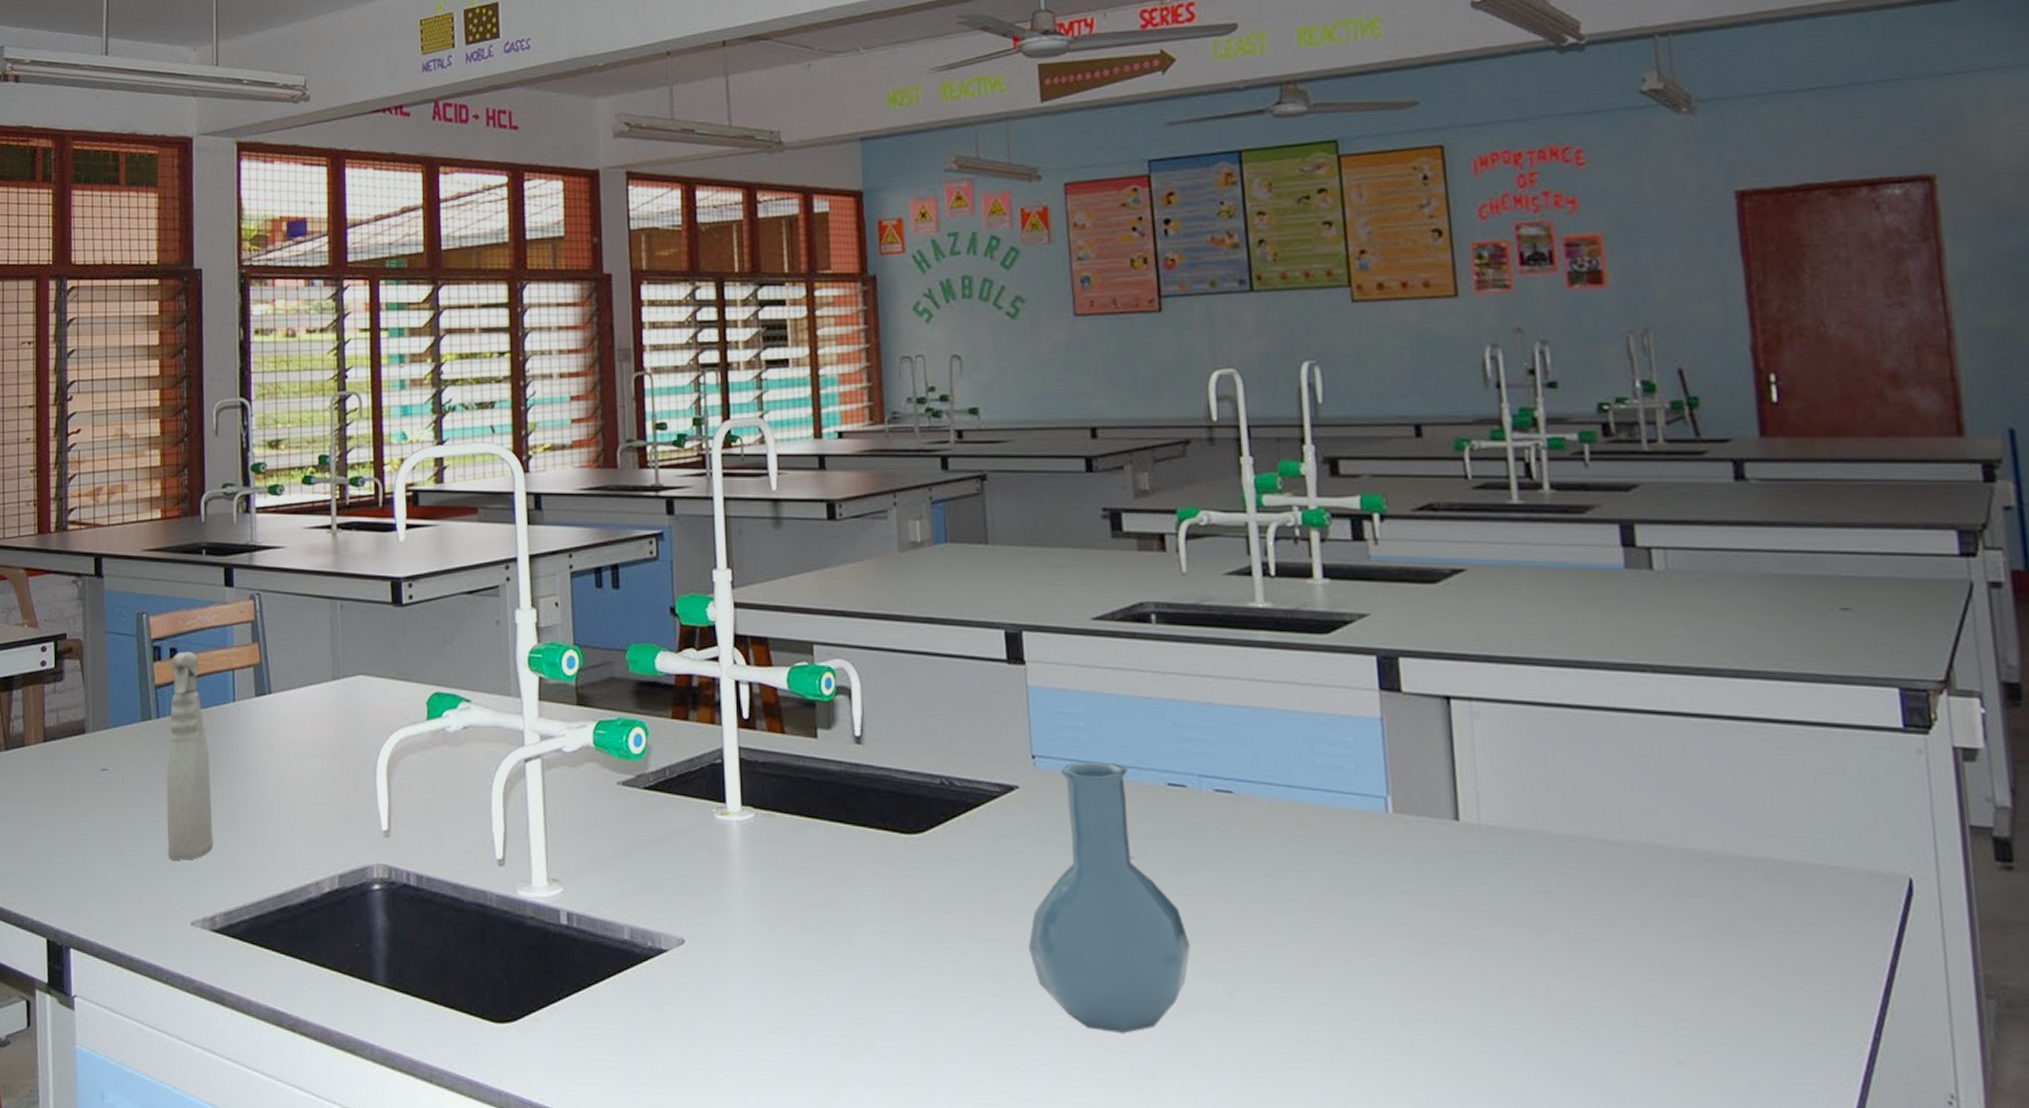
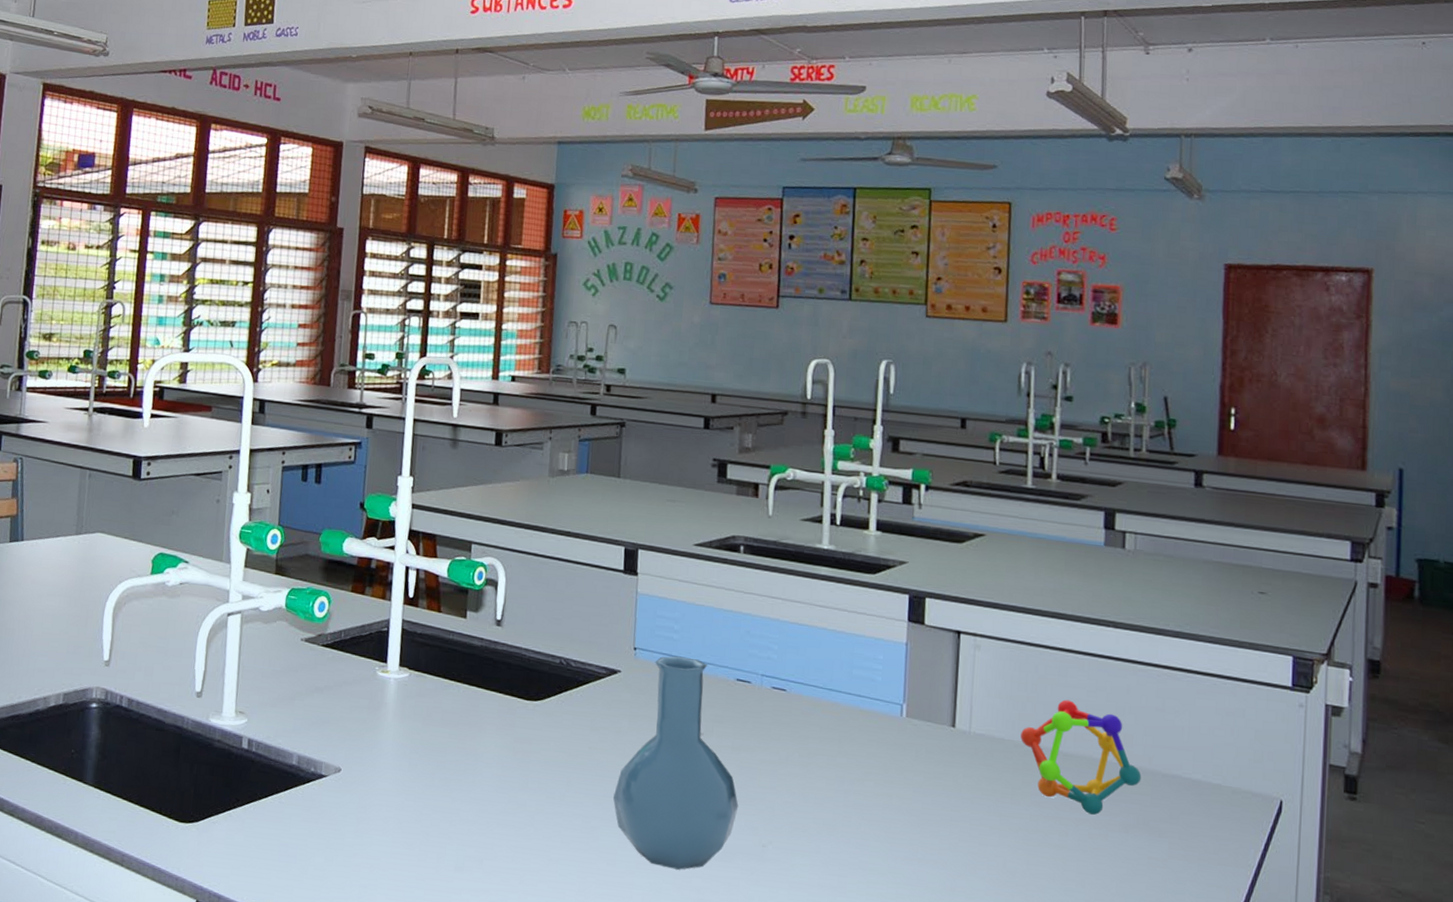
molecule model: none [1547,772,1717,918] -> present [1021,699,1142,815]

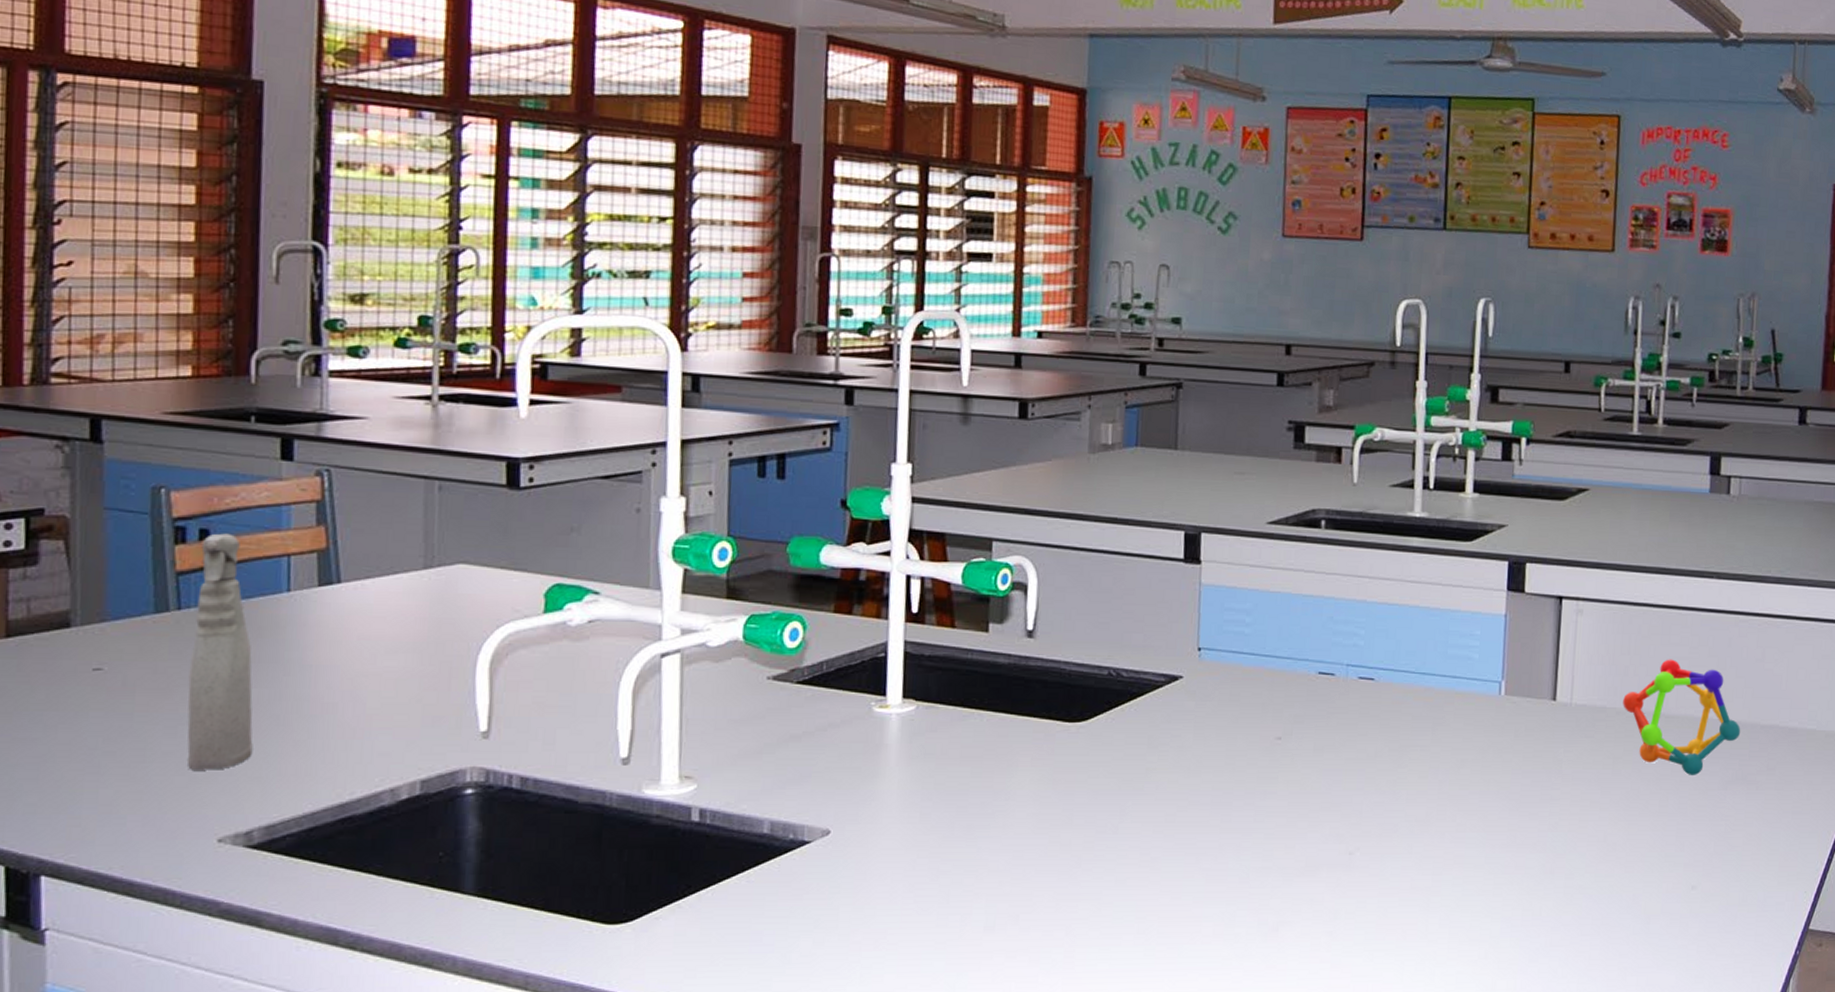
flask: present [613,656,739,870] -> none [1177,653,1322,893]

